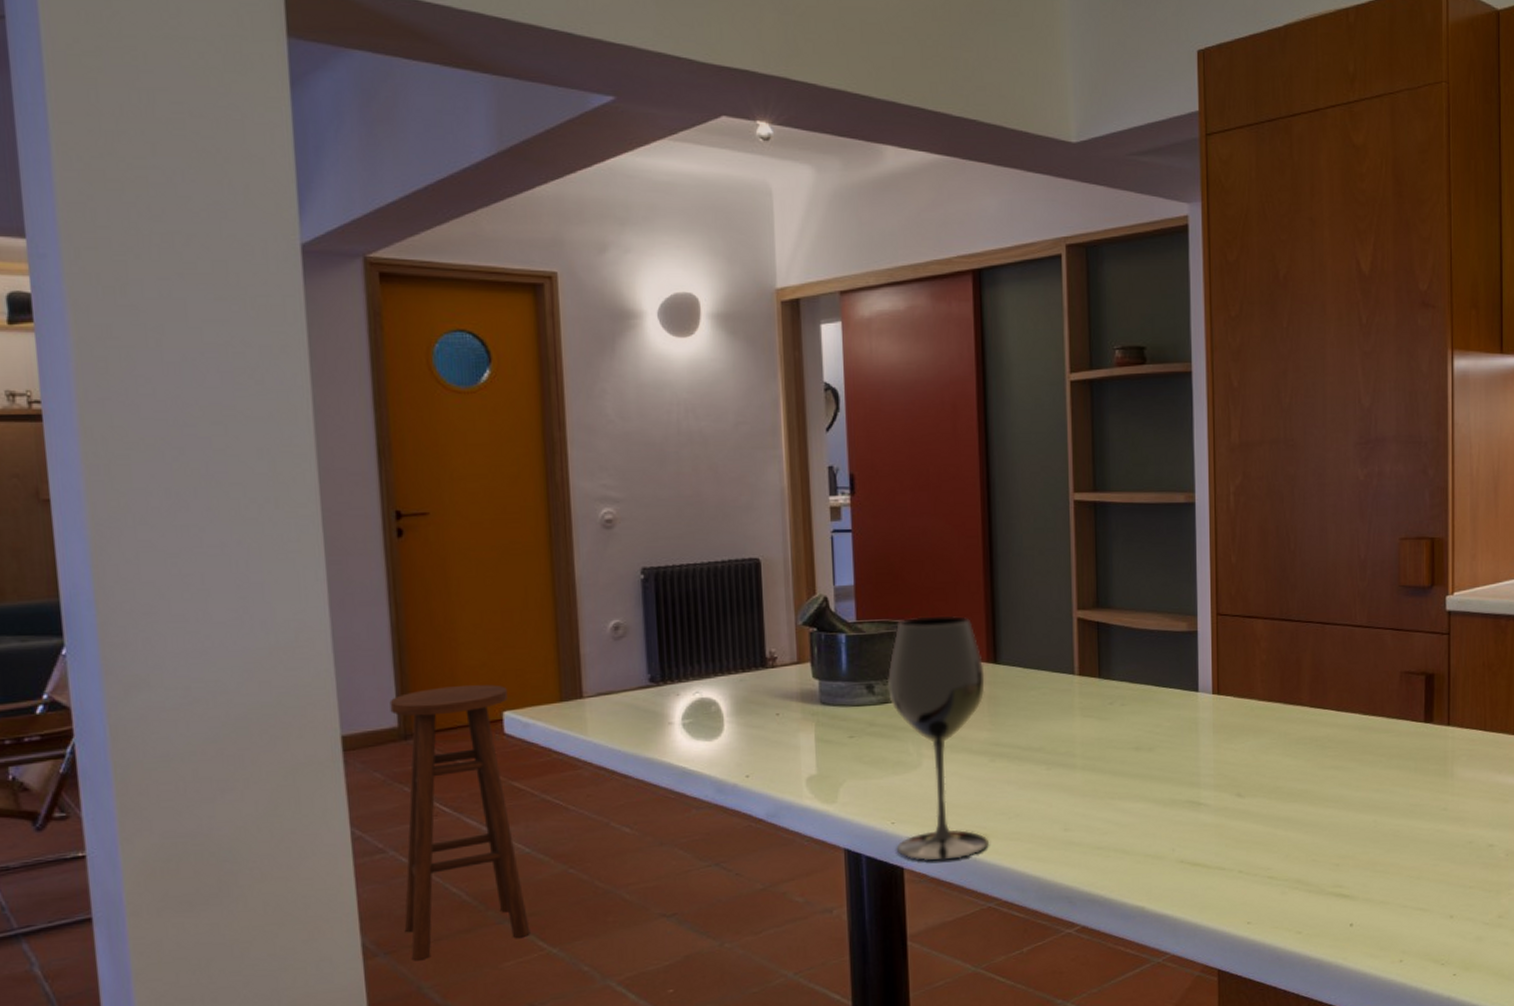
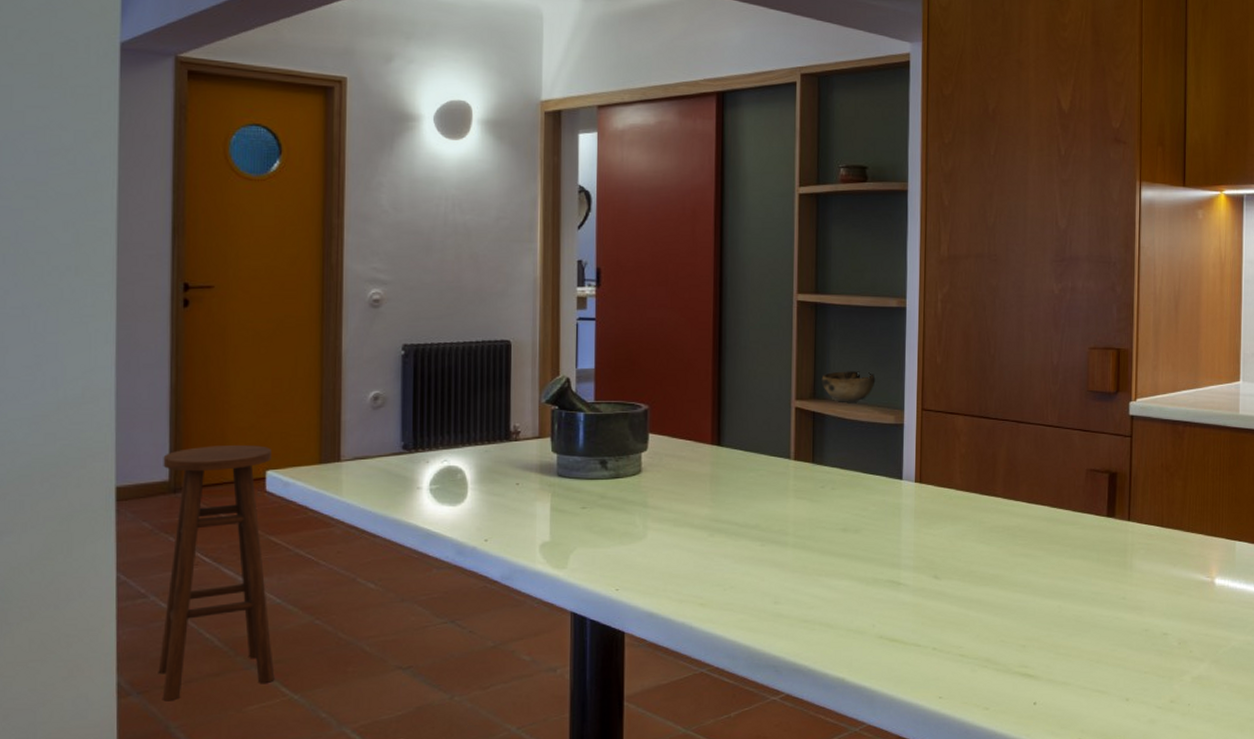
wineglass: present [886,615,989,861] -> none [618,400,709,627]
decorative bowl: none [1105,575,1163,610] -> present [821,371,875,402]

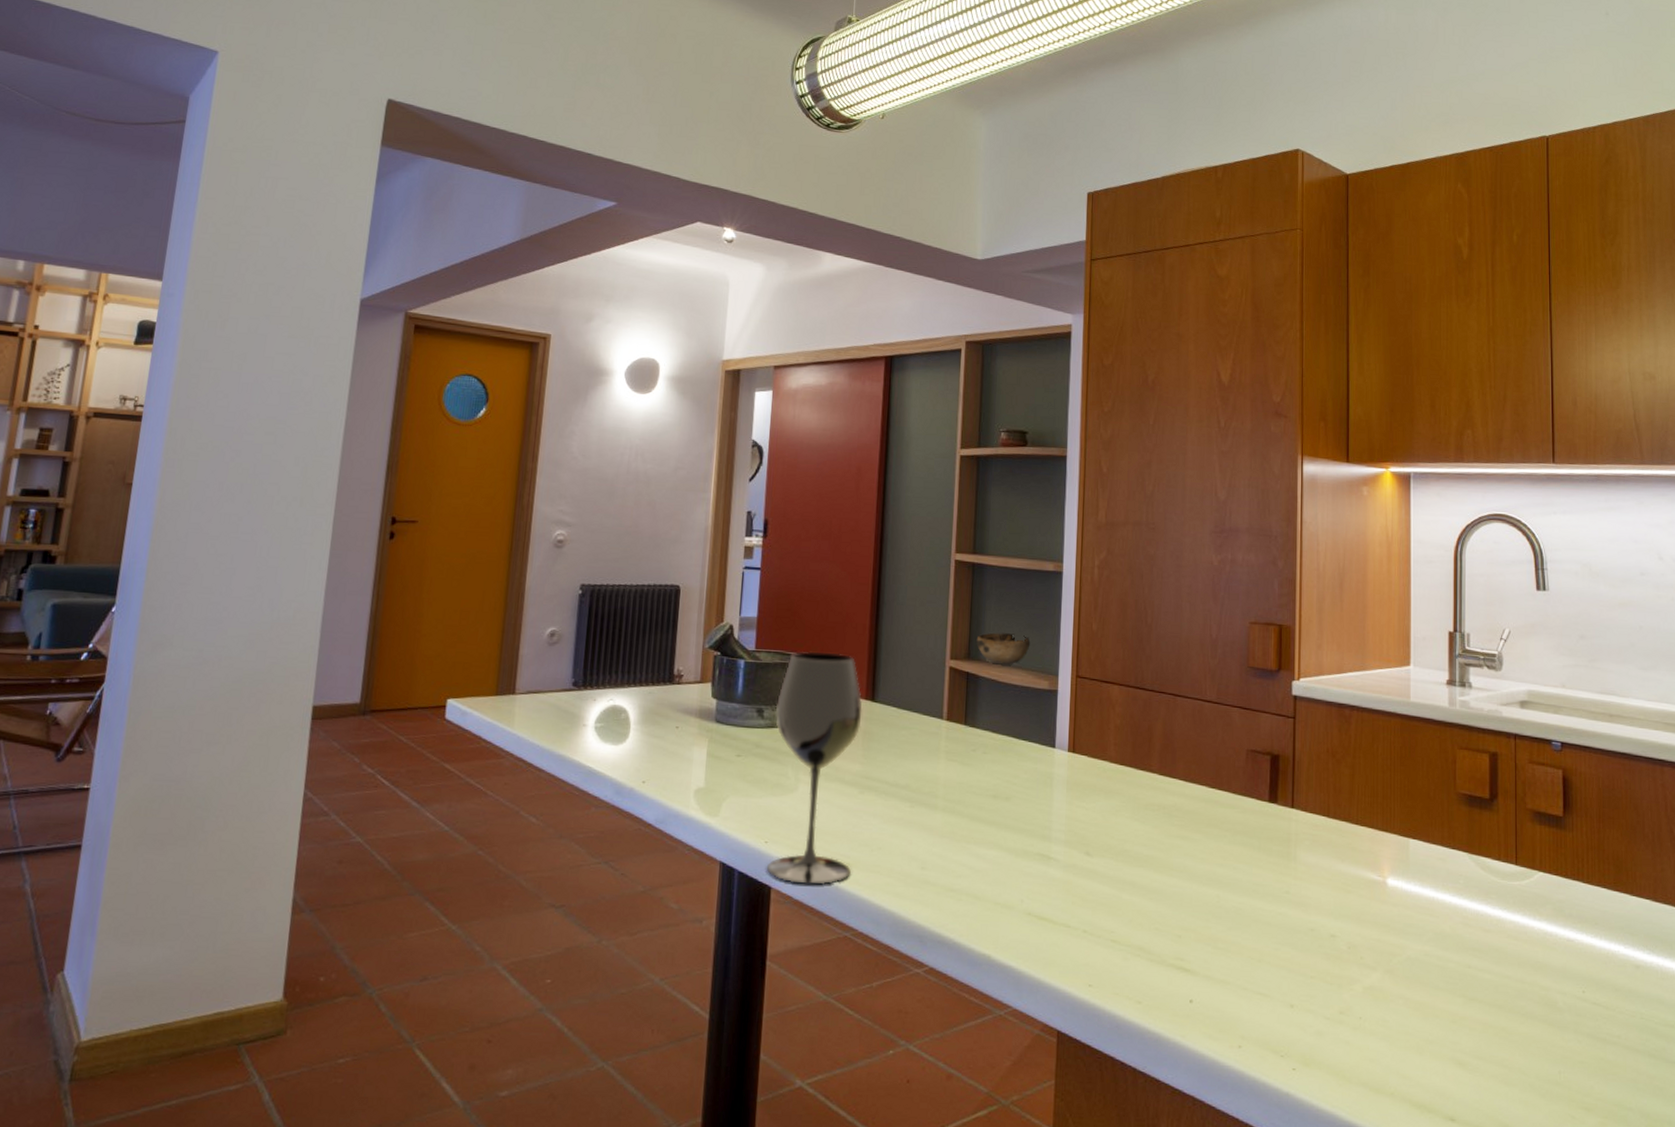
bar stool: present [158,445,275,700] -> none [331,671,454,920]
wineglass: none [618,400,709,627] -> present [766,652,862,885]

